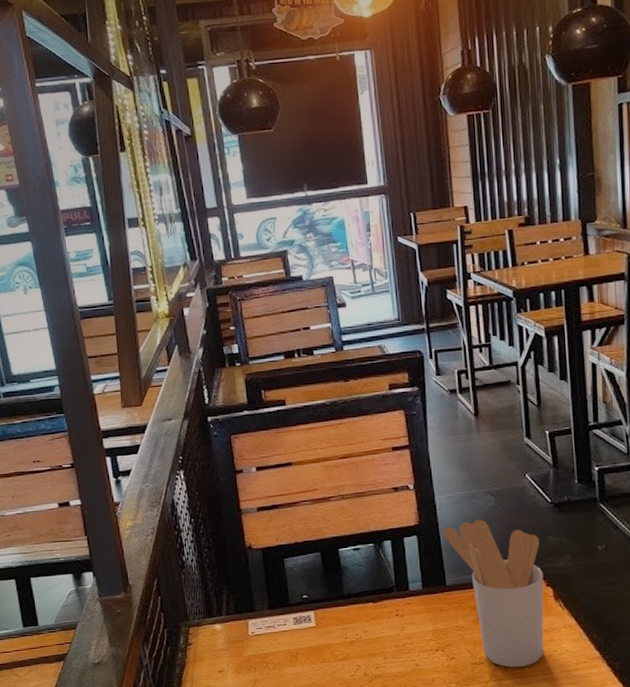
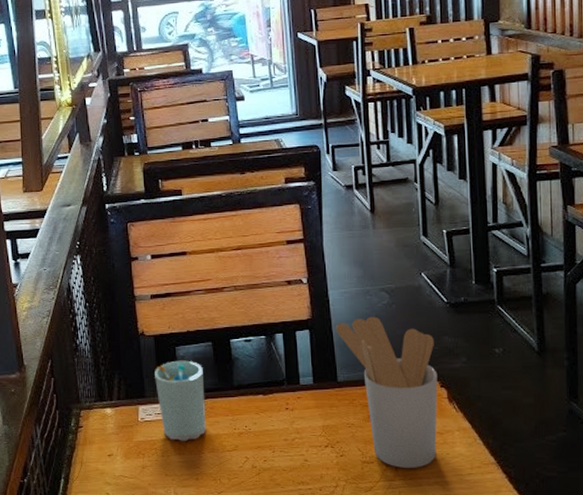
cup: none [263,572,318,654] -> present [155,360,206,442]

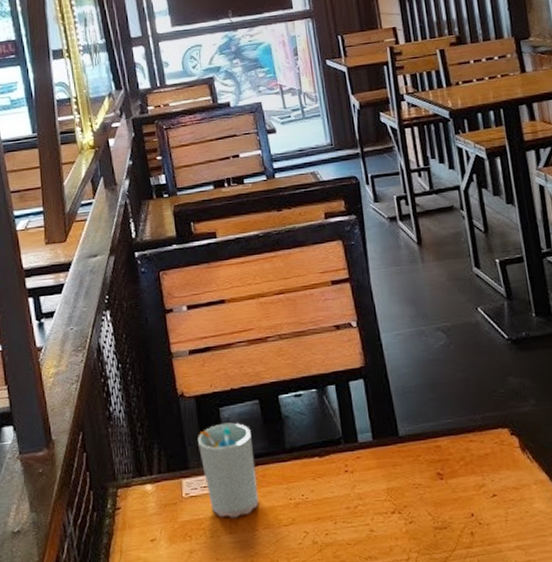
utensil holder: present [335,316,438,468] -> none [391,359,514,533]

